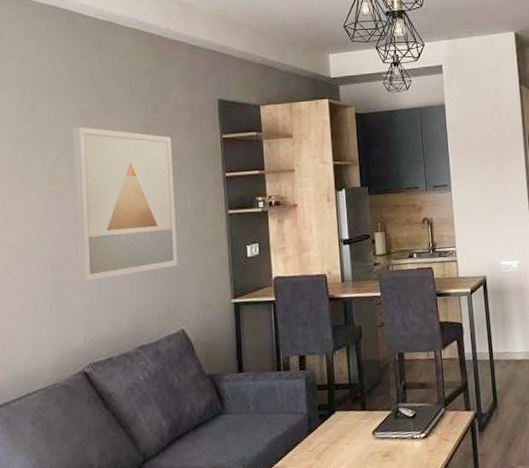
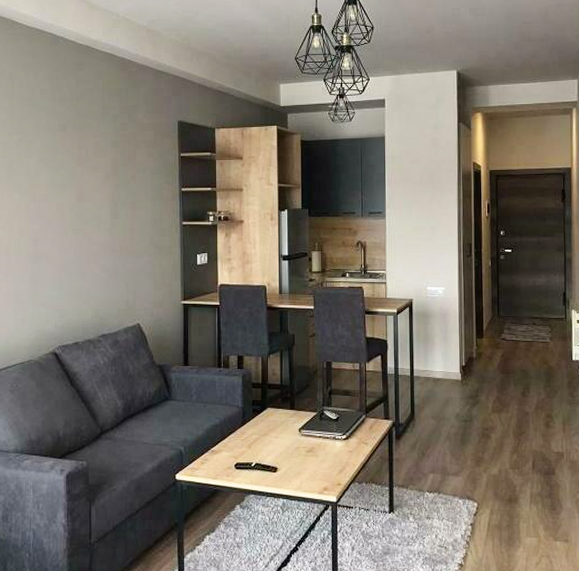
wall art: present [72,126,178,282] -> none [52,138,137,276]

